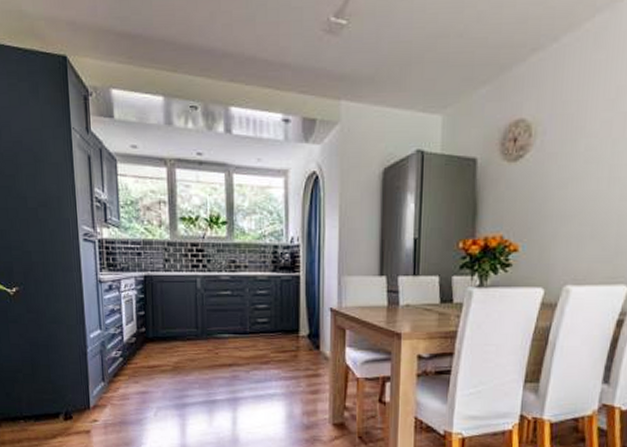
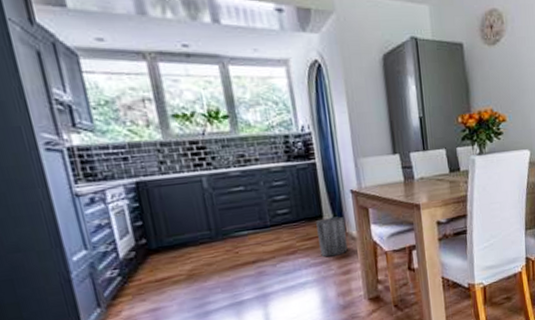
trash can: none [291,333,319,373] -> present [316,216,348,257]

